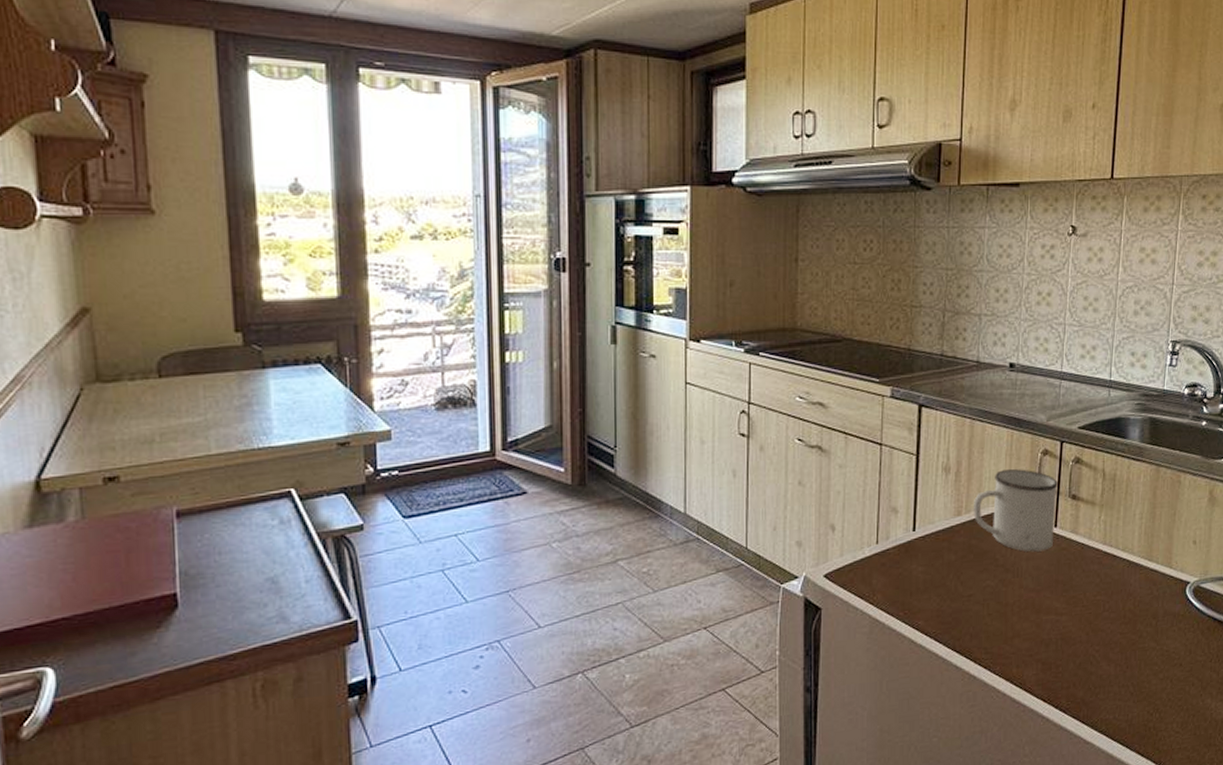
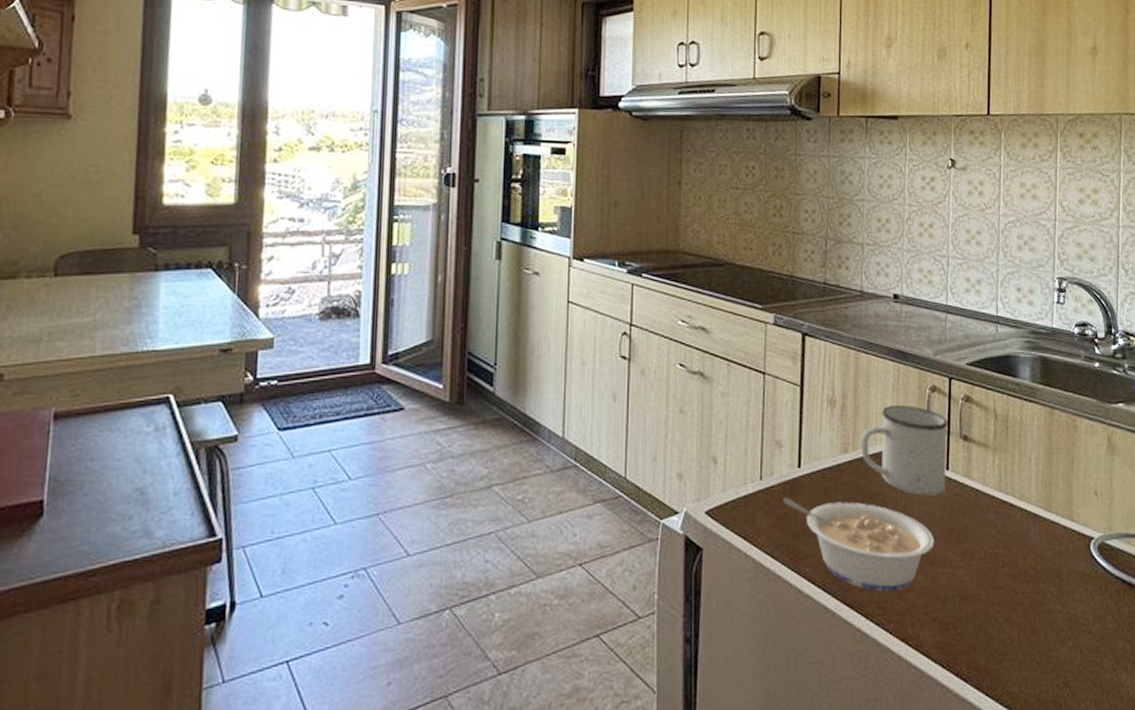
legume: none [898,558,1041,639] -> present [783,497,935,592]

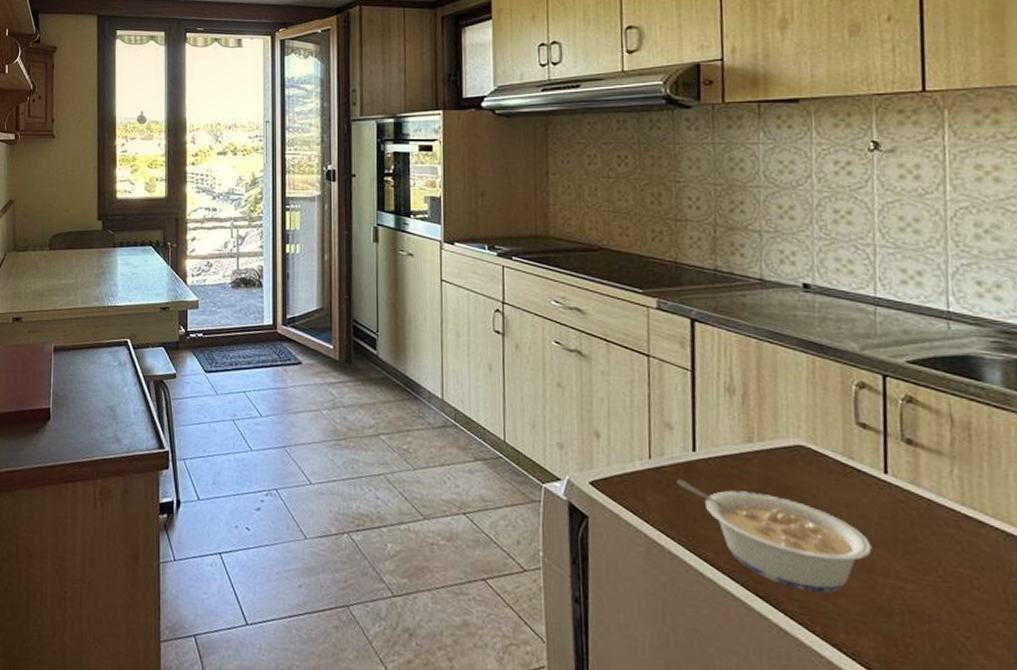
mug: present [861,404,948,496] -> none [768,398,885,500]

